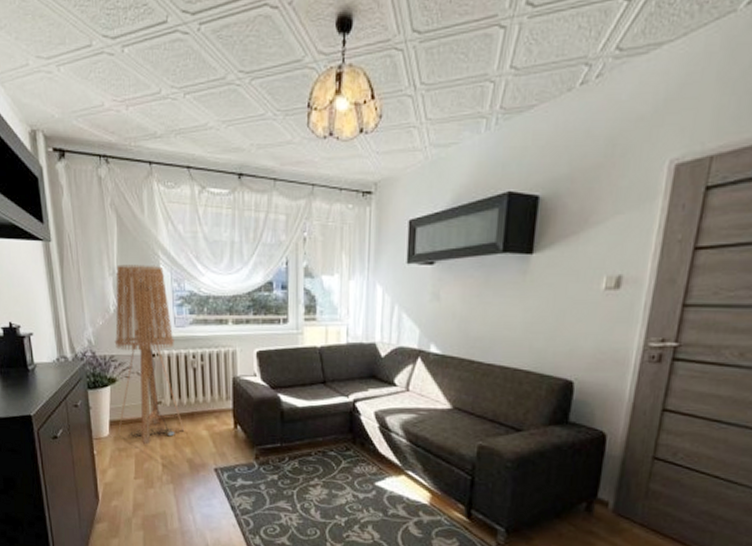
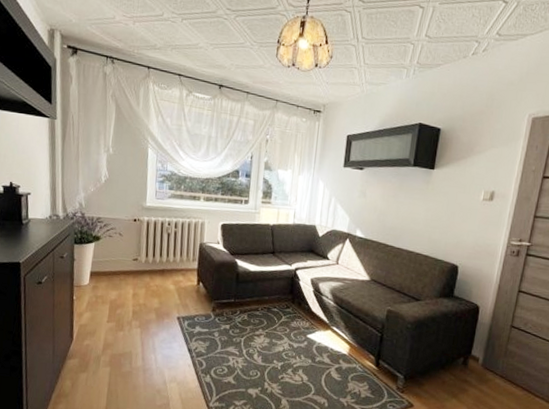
floor lamp: present [114,264,185,445] -> none [96,144,156,294]

